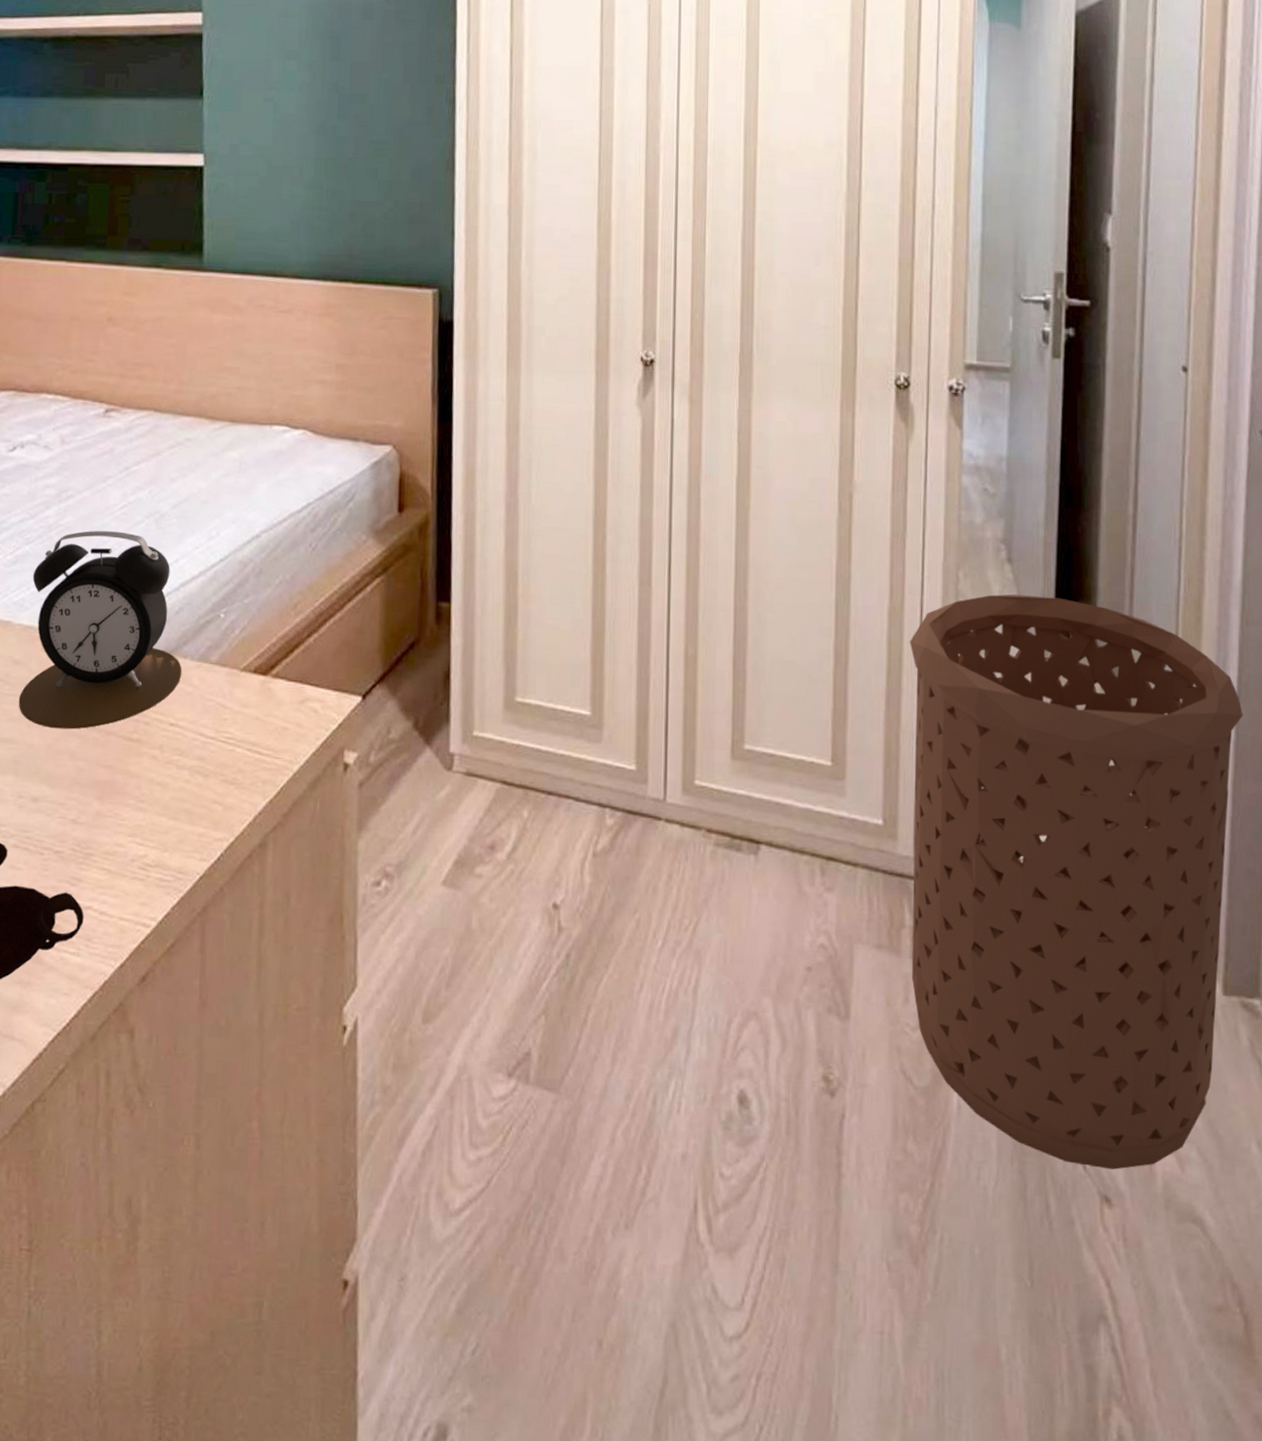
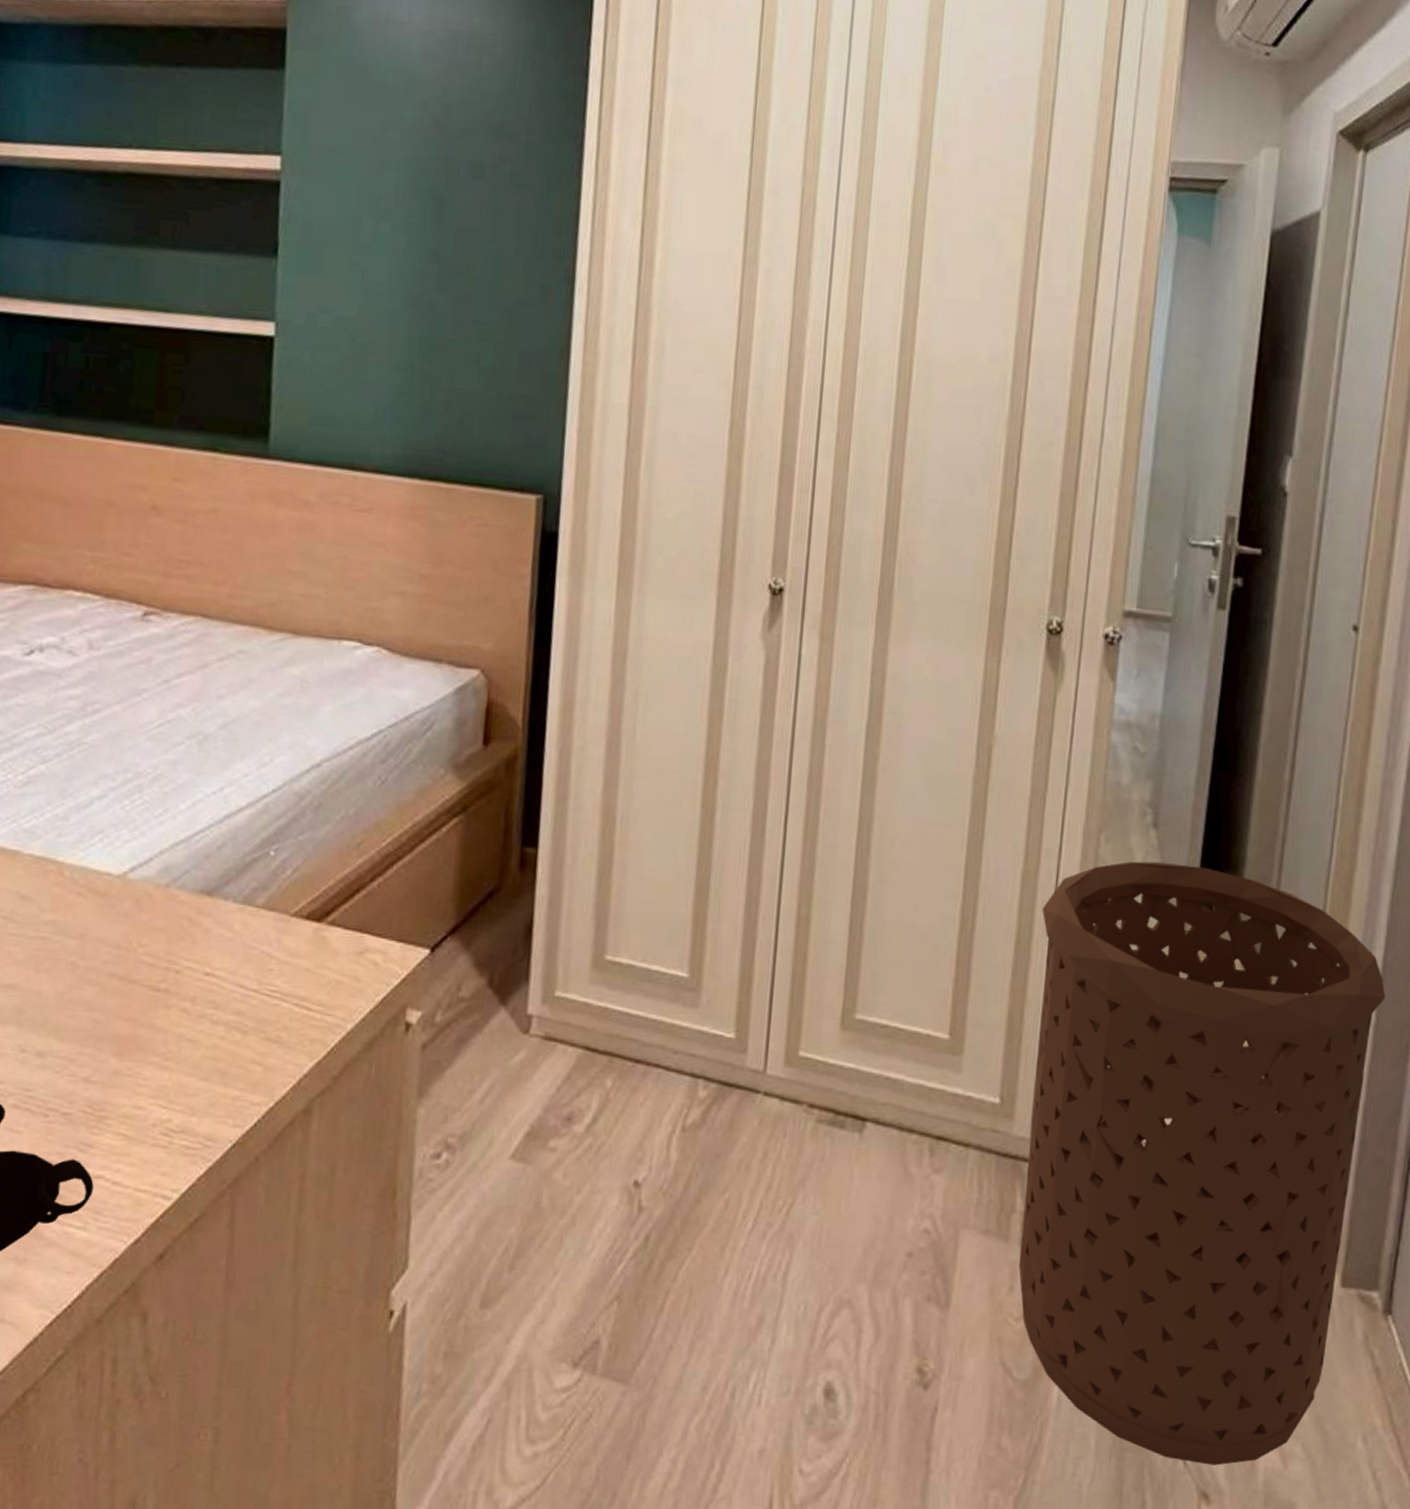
alarm clock: present [18,531,182,730] -> none [25,750,222,976]

